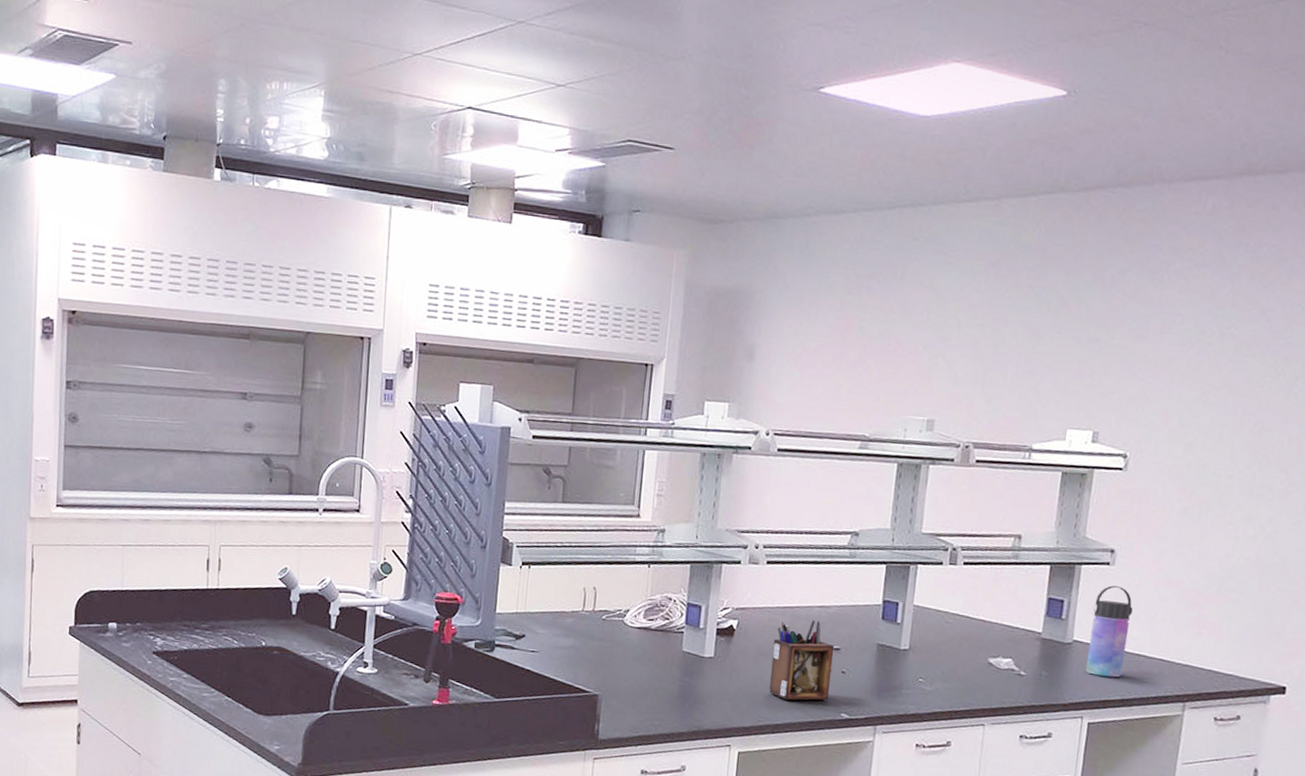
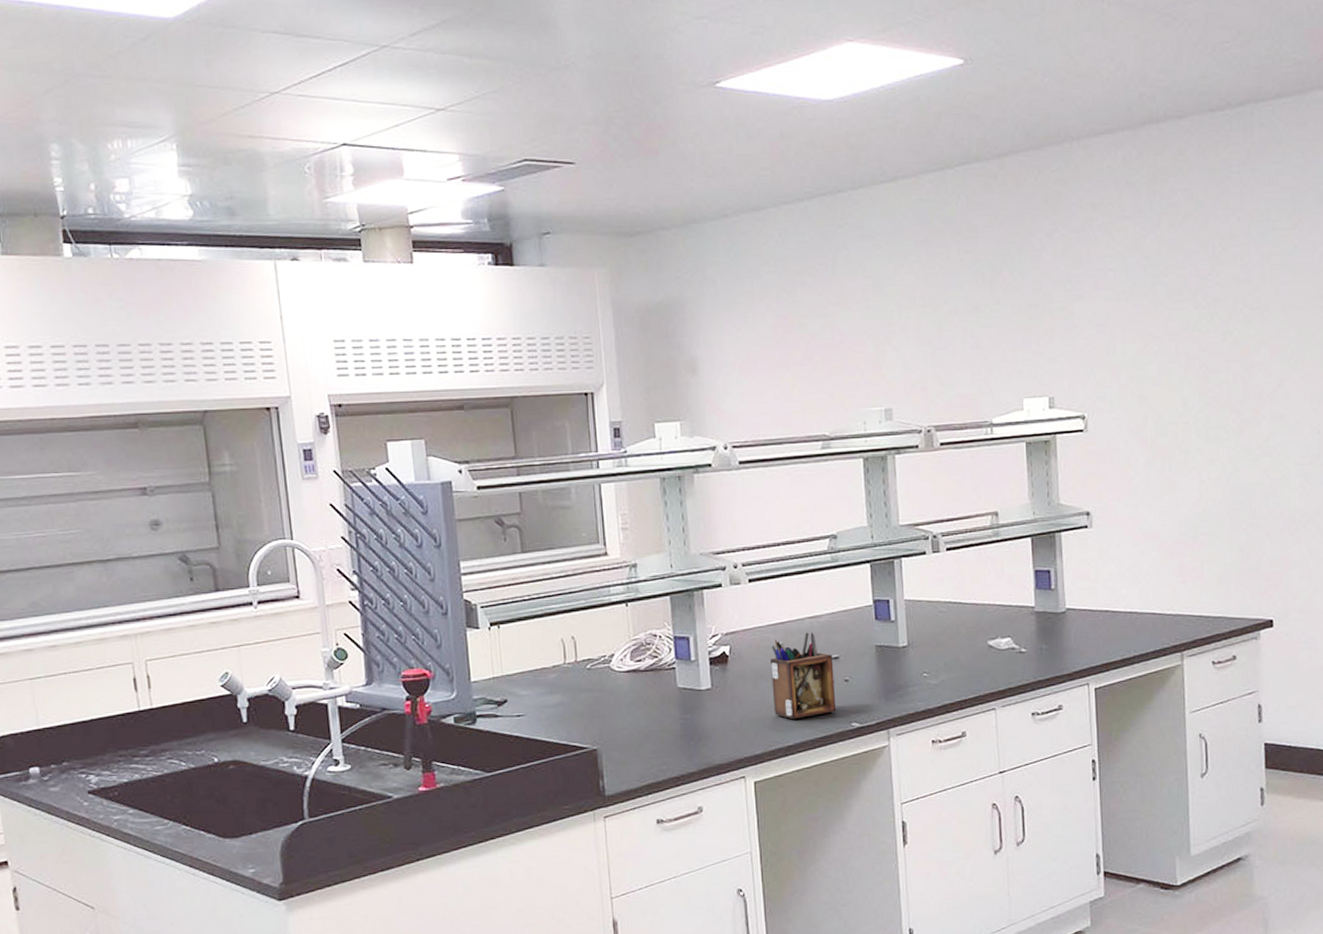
water bottle: present [1085,585,1133,678] -> none [1079,548,1118,640]

